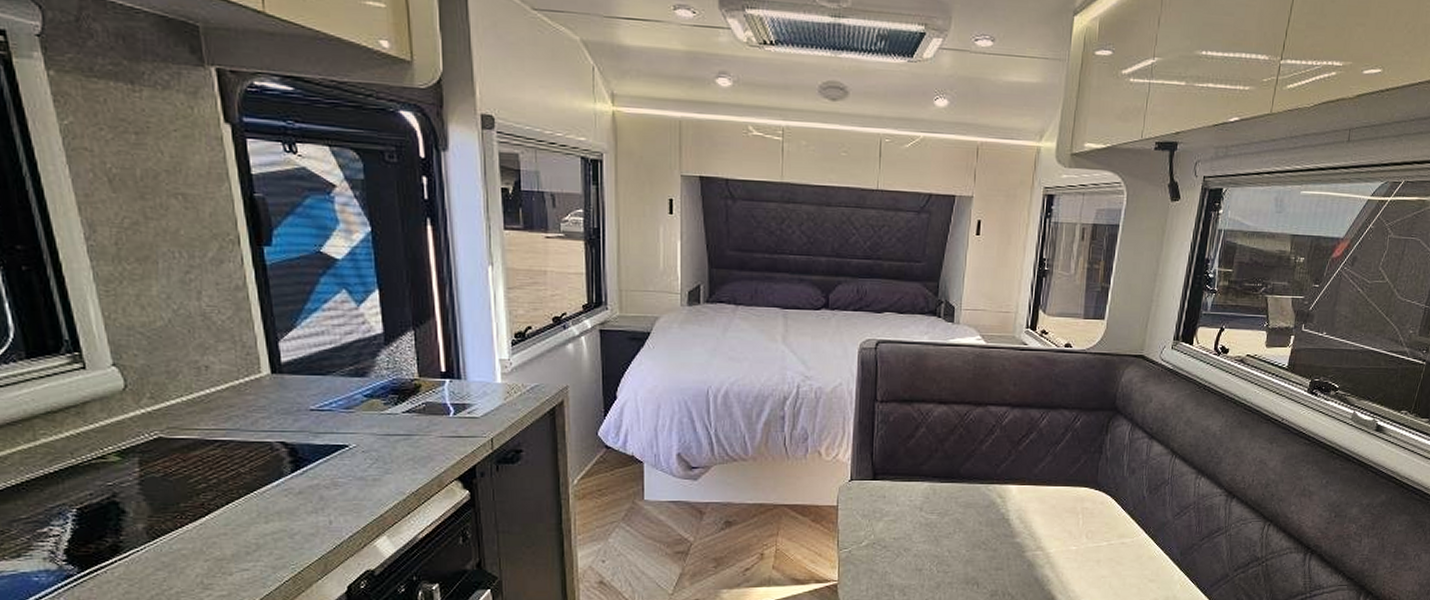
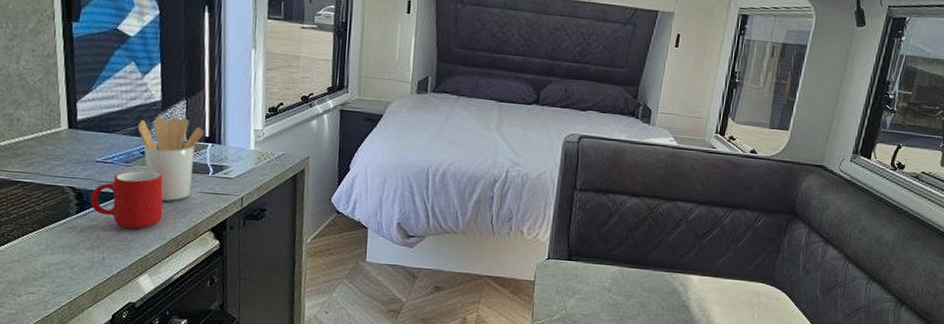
cup: none [307,416,398,485] -> present [90,170,164,229]
utensil holder: none [357,351,439,449] -> present [137,117,204,201]

